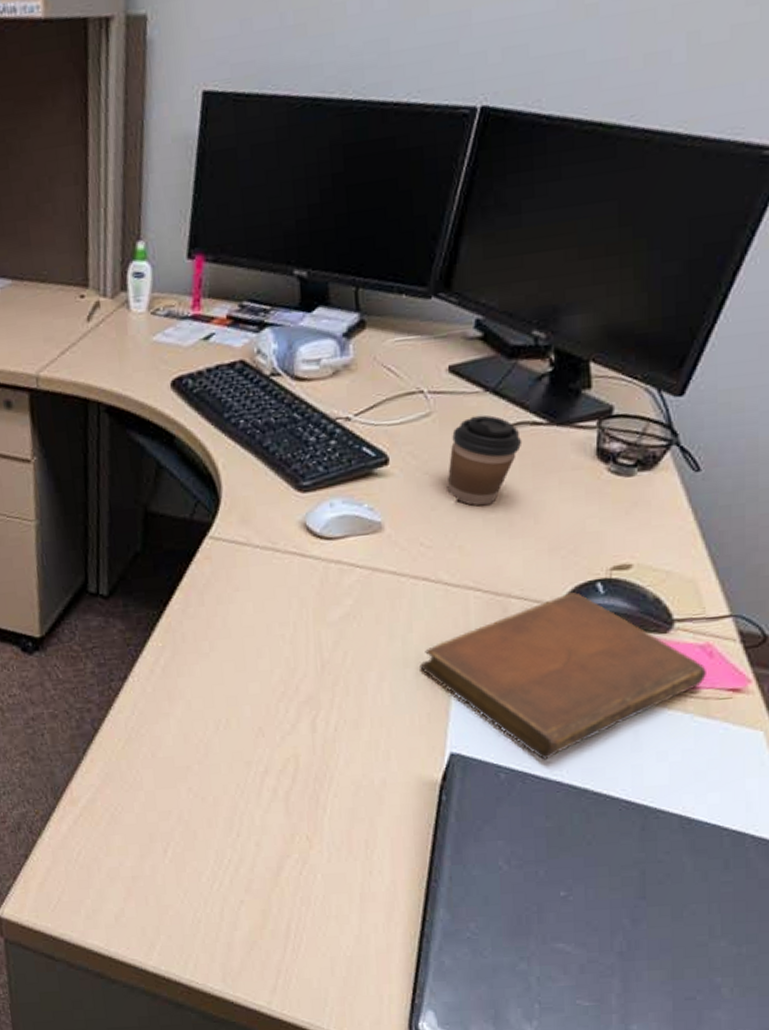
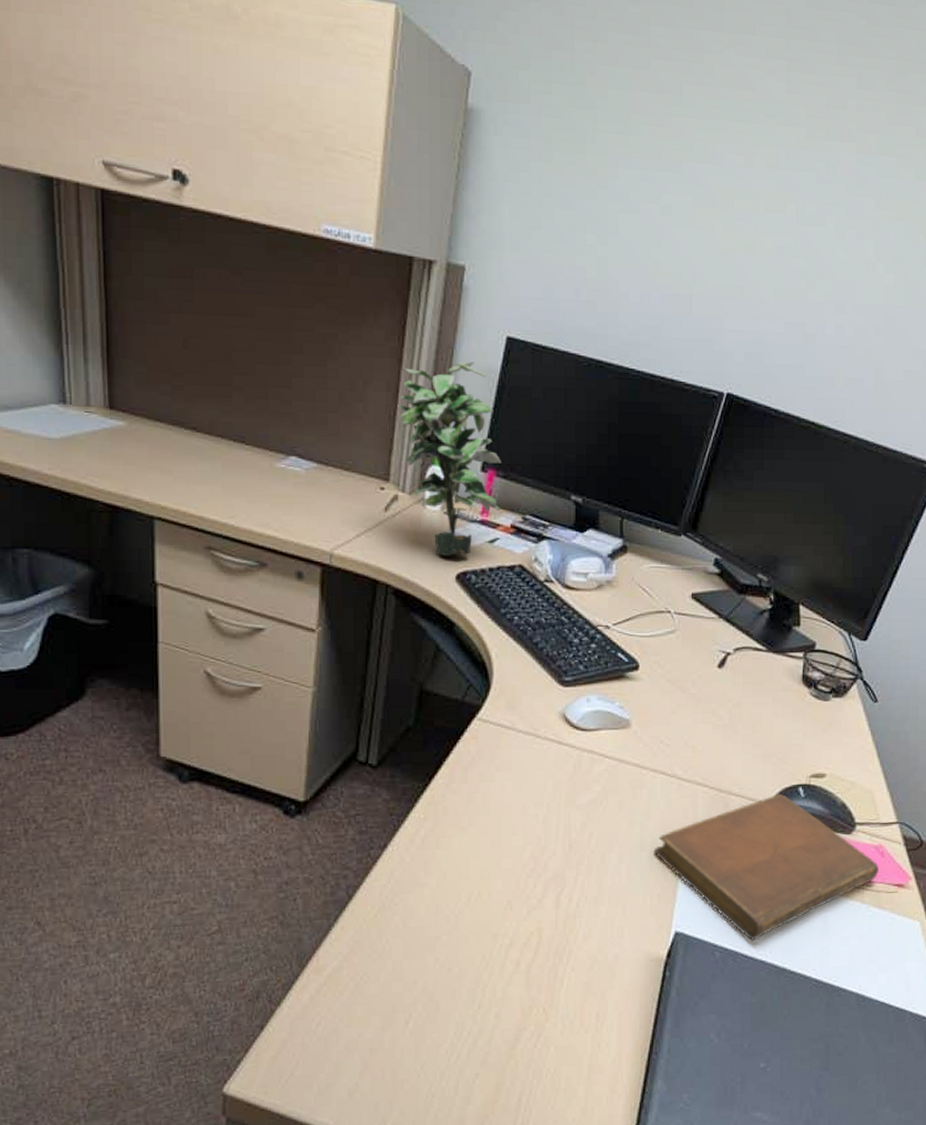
potted plant: none [88,130,214,363] -> present [397,361,502,556]
coffee cup: present [447,414,522,506] -> none [685,637,746,714]

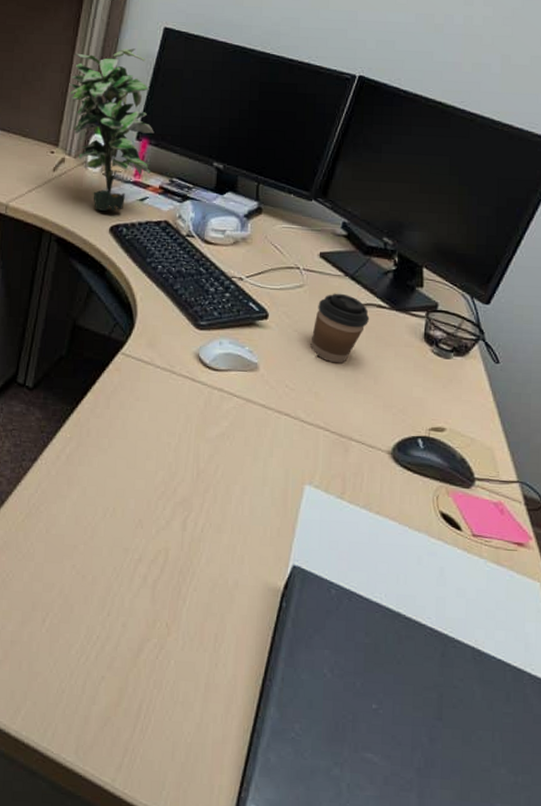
notebook: present [654,794,879,941] -> none [275,444,498,582]
coffee cup: none [685,637,746,714] -> present [310,293,370,364]

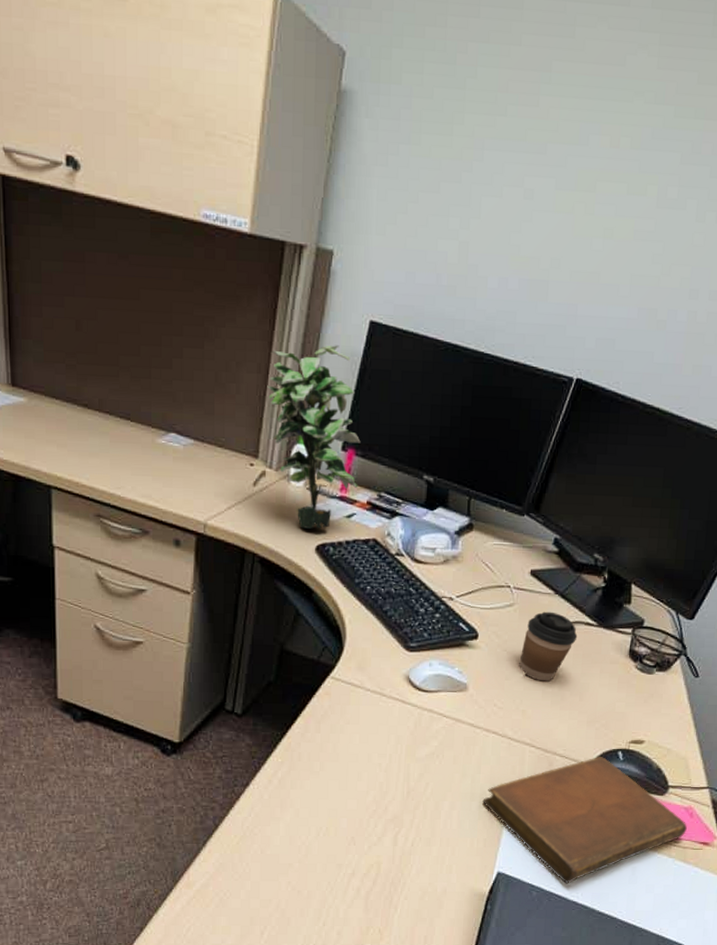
notebook: none [275,444,498,582] -> present [482,757,687,884]

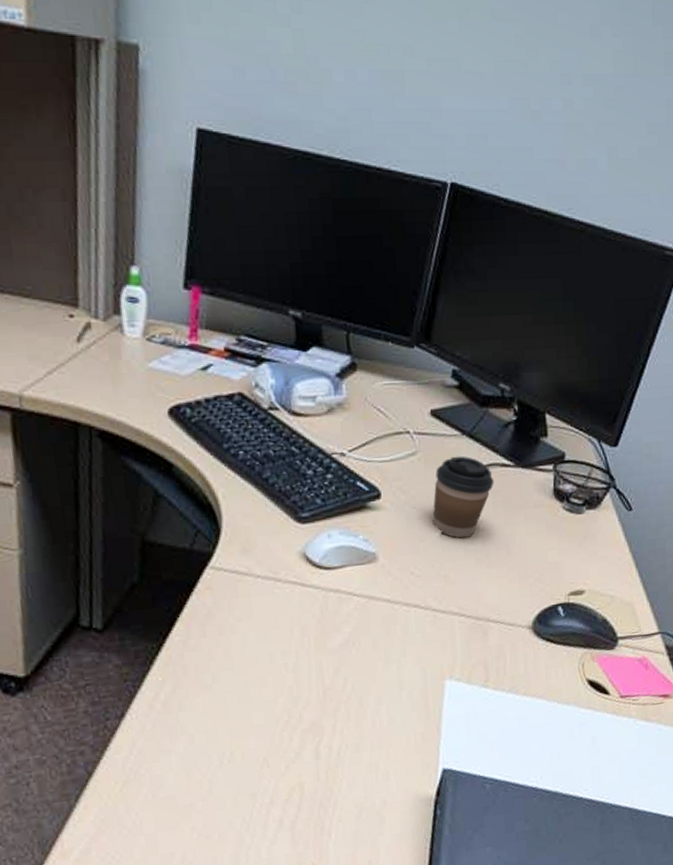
potted plant: present [267,345,361,529] -> none [77,160,211,389]
notebook: present [482,757,687,884] -> none [413,616,644,769]

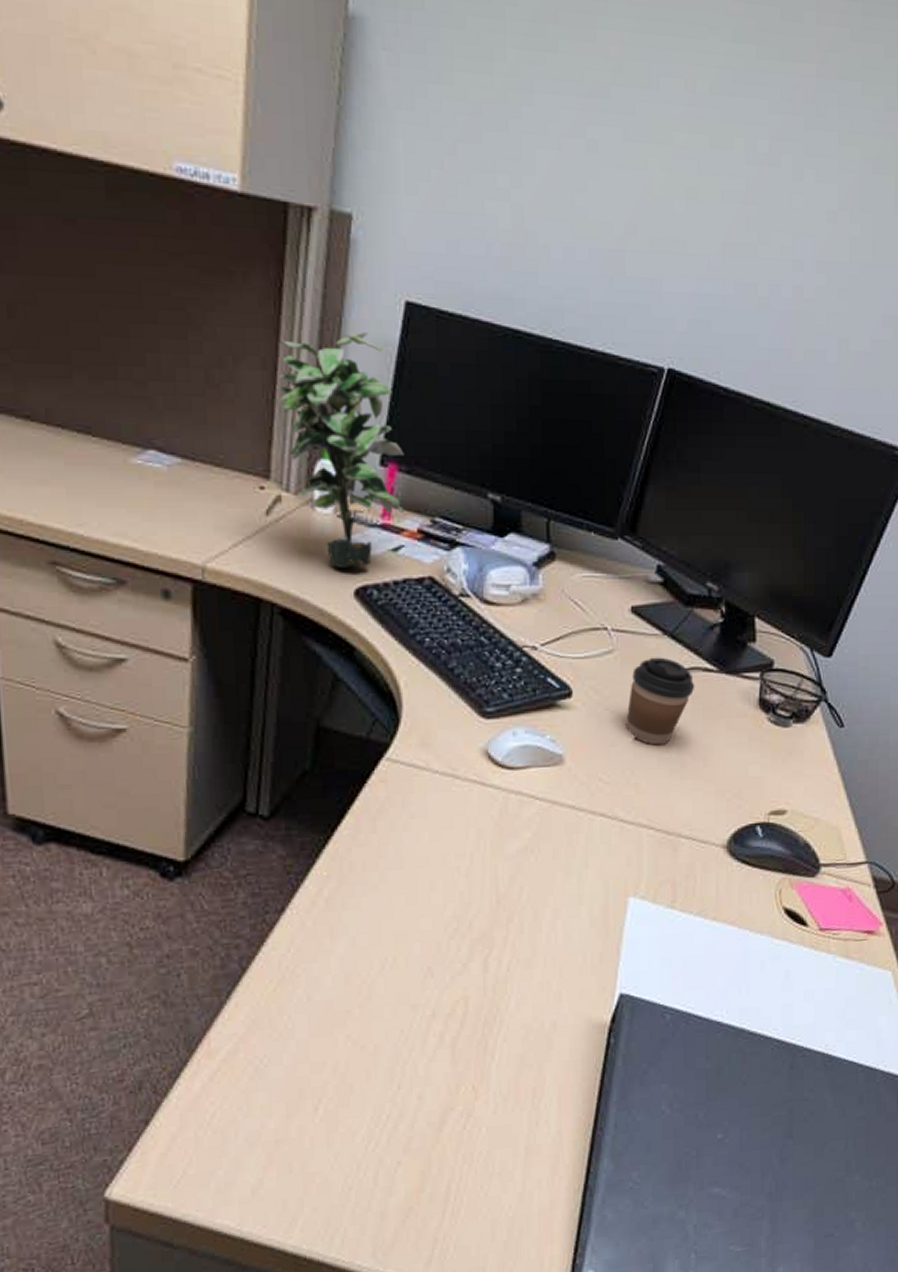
potted plant: none [77,160,211,389] -> present [276,332,405,568]

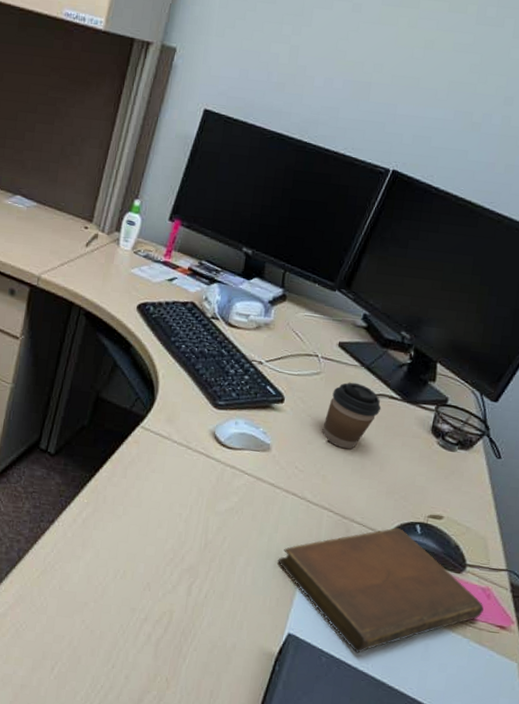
potted plant: present [276,332,405,568] -> none [106,128,187,290]
notebook: none [594,835,846,1000] -> present [278,528,484,653]

